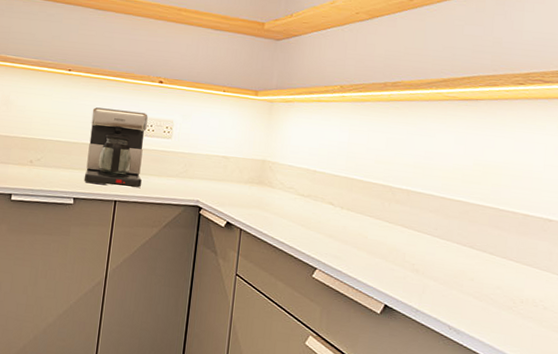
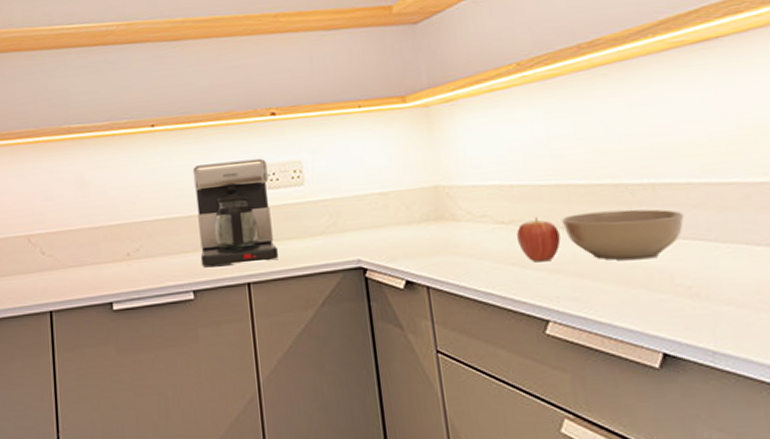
fruit: none [309,196,339,229] -> present [516,217,561,262]
bowl: none [342,200,423,241] -> present [560,209,684,261]

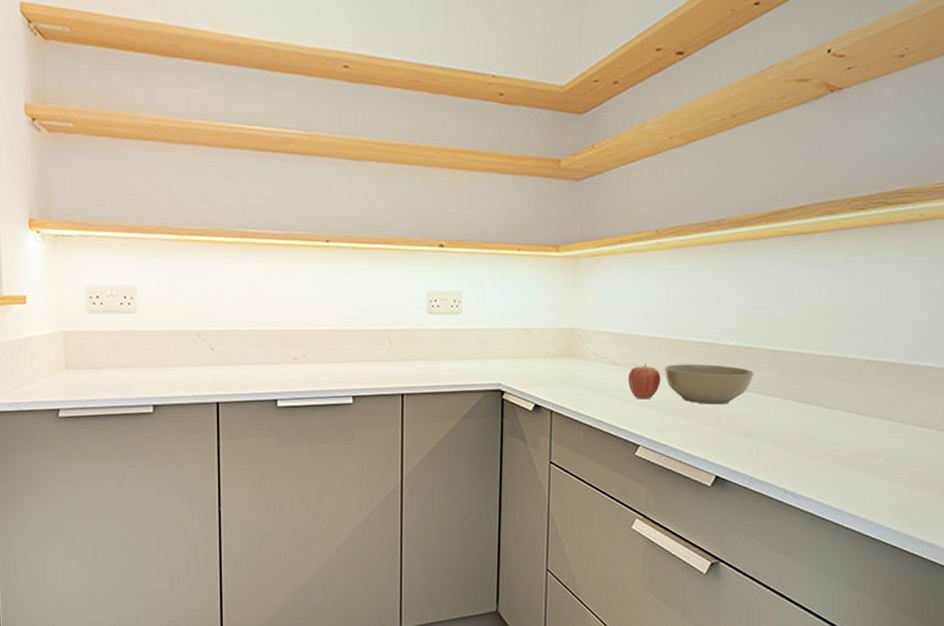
coffee maker: present [192,158,278,267] -> none [362,284,431,377]

